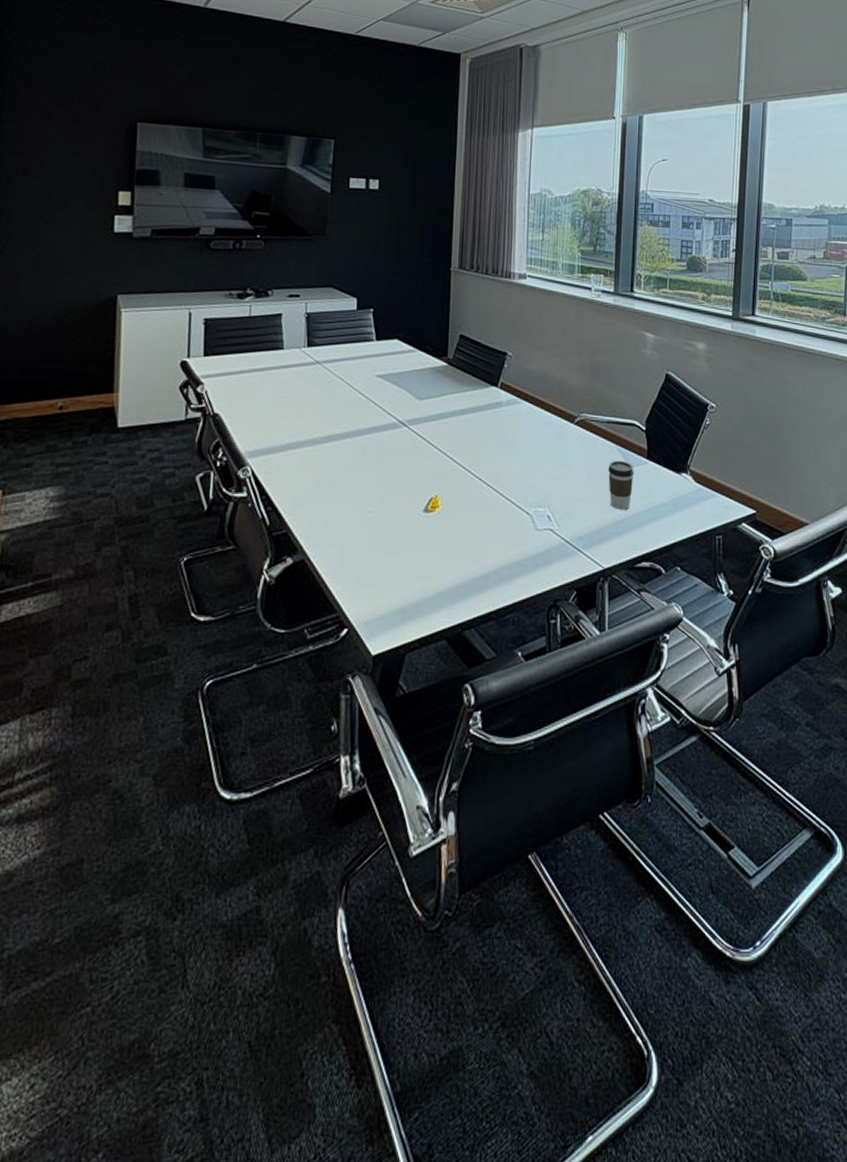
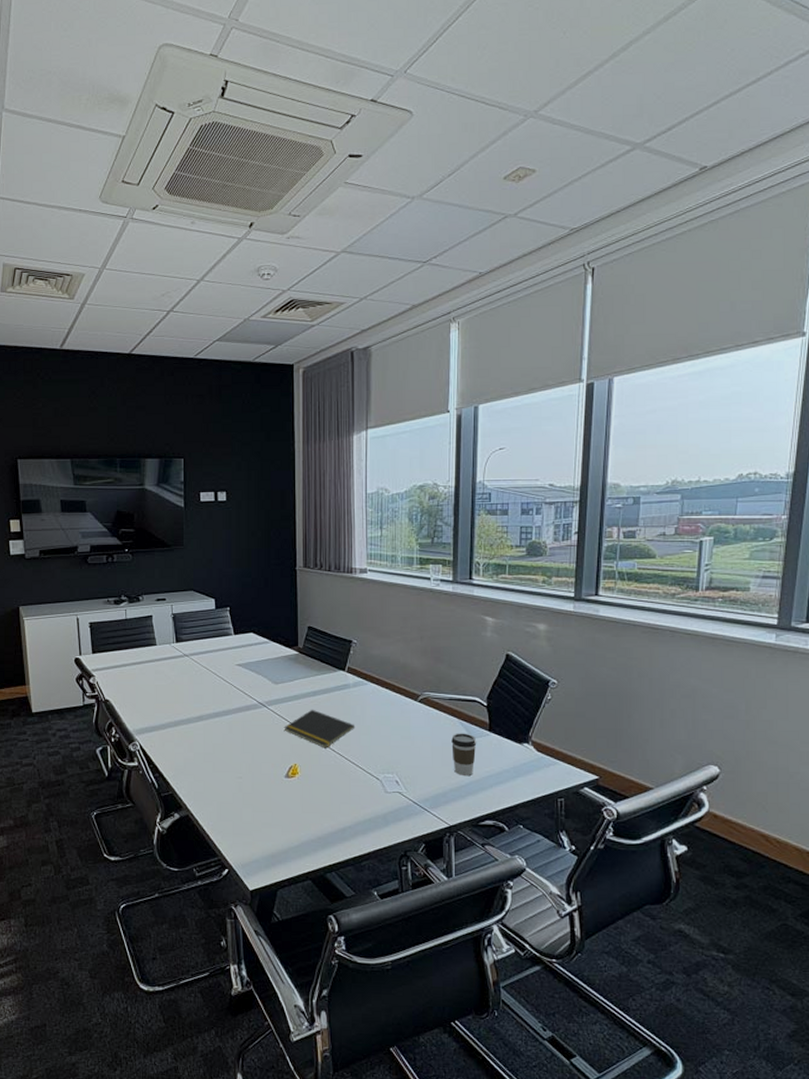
notepad: none [425,430,506,477] -> present [284,709,355,748]

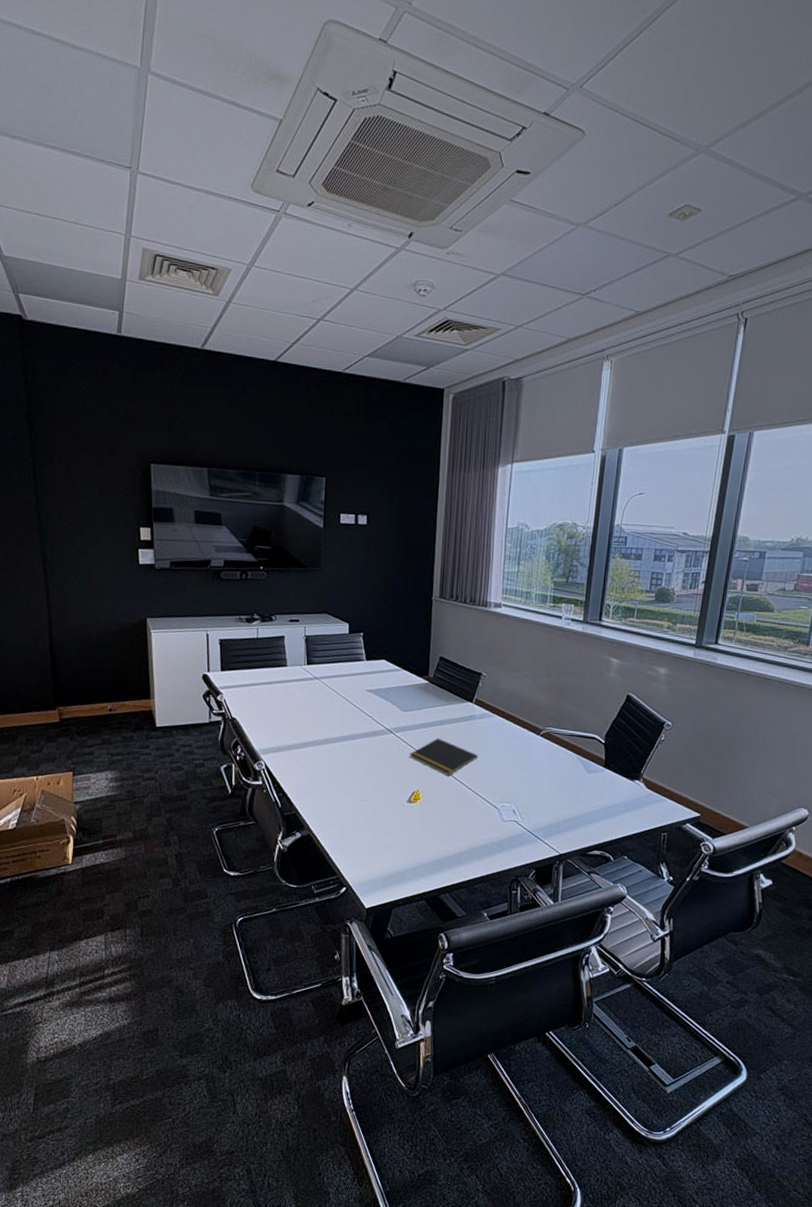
coffee cup: present [451,733,477,775] -> none [568,767,592,808]

